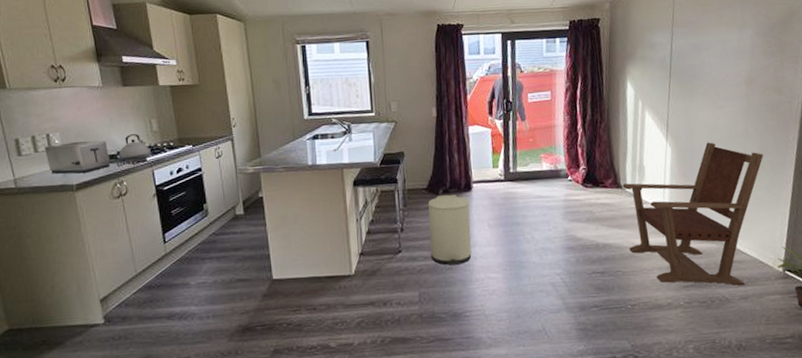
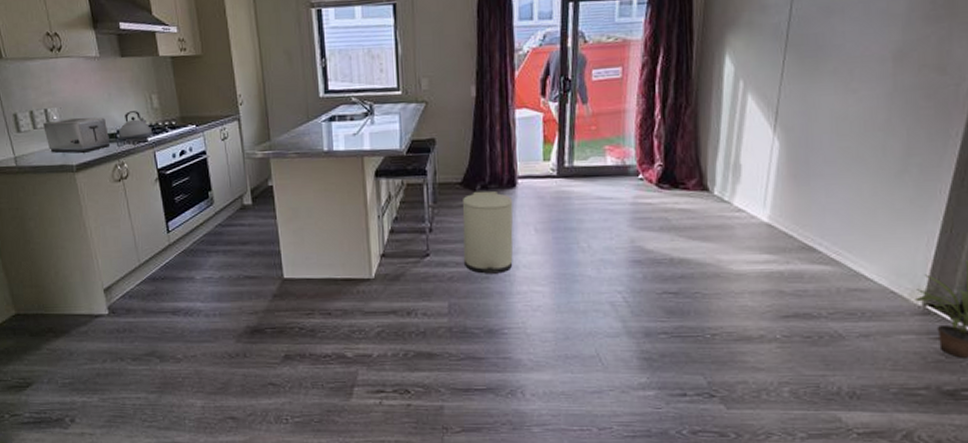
armchair: present [622,142,764,286] -> none [709,136,911,321]

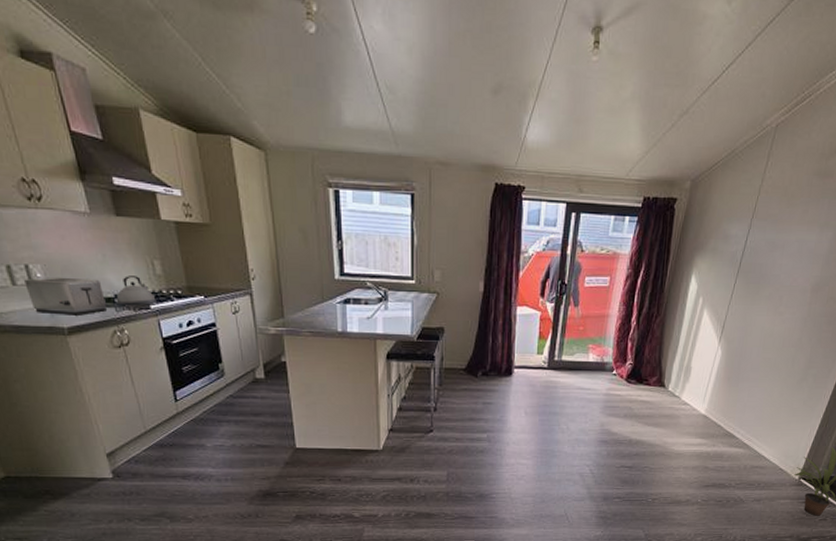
pedal bin: present [462,191,514,274] -> none [462,377,509,449]

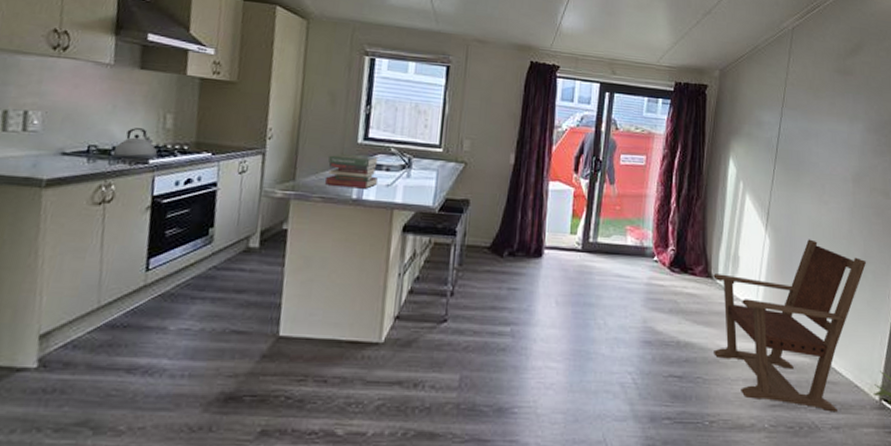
toaster: present [24,277,108,316] -> none [15,124,102,167]
books: none [311,289,359,322] -> present [325,153,379,189]
armchair: none [660,349,811,489] -> present [713,239,867,413]

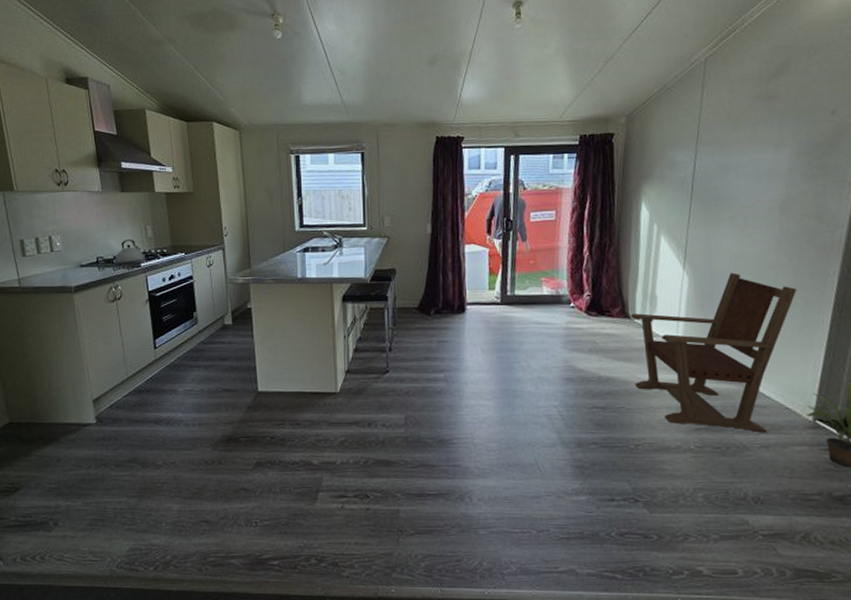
books: present [325,153,379,189] -> none [274,240,317,269]

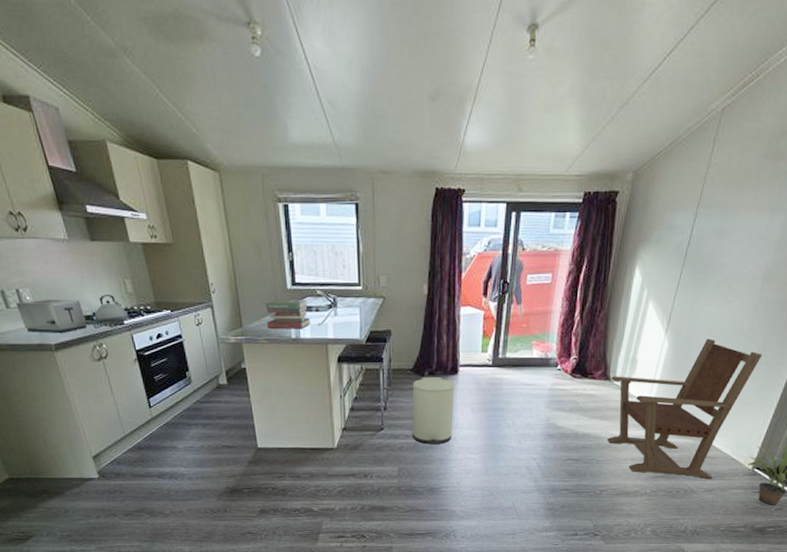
toaster: none [47,244,107,276] -> present [16,298,87,333]
books: none [274,240,317,269] -> present [266,299,311,329]
pedal bin: none [418,315,463,389] -> present [411,376,455,445]

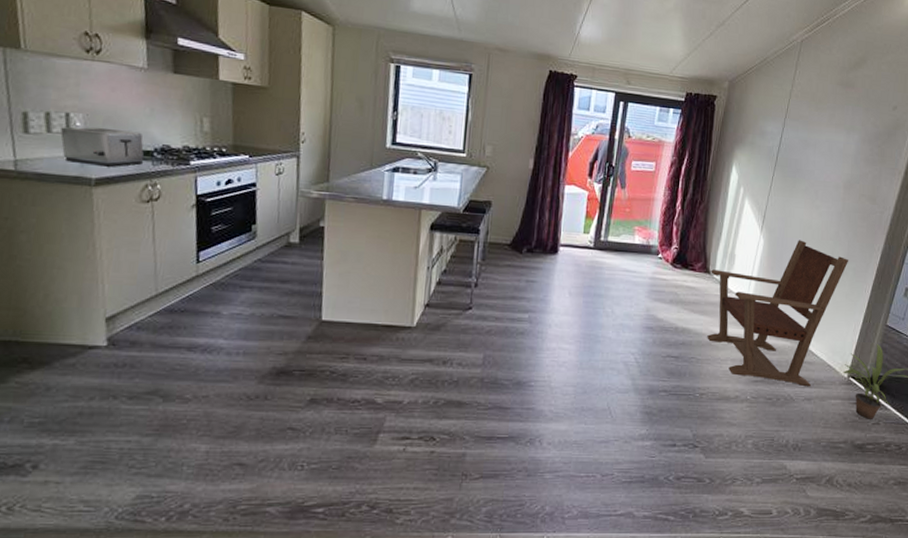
kettle: present [95,295,129,323] -> none [156,130,198,161]
books: present [266,299,311,329] -> none [357,156,407,191]
pedal bin: present [411,376,455,445] -> none [502,253,554,330]

